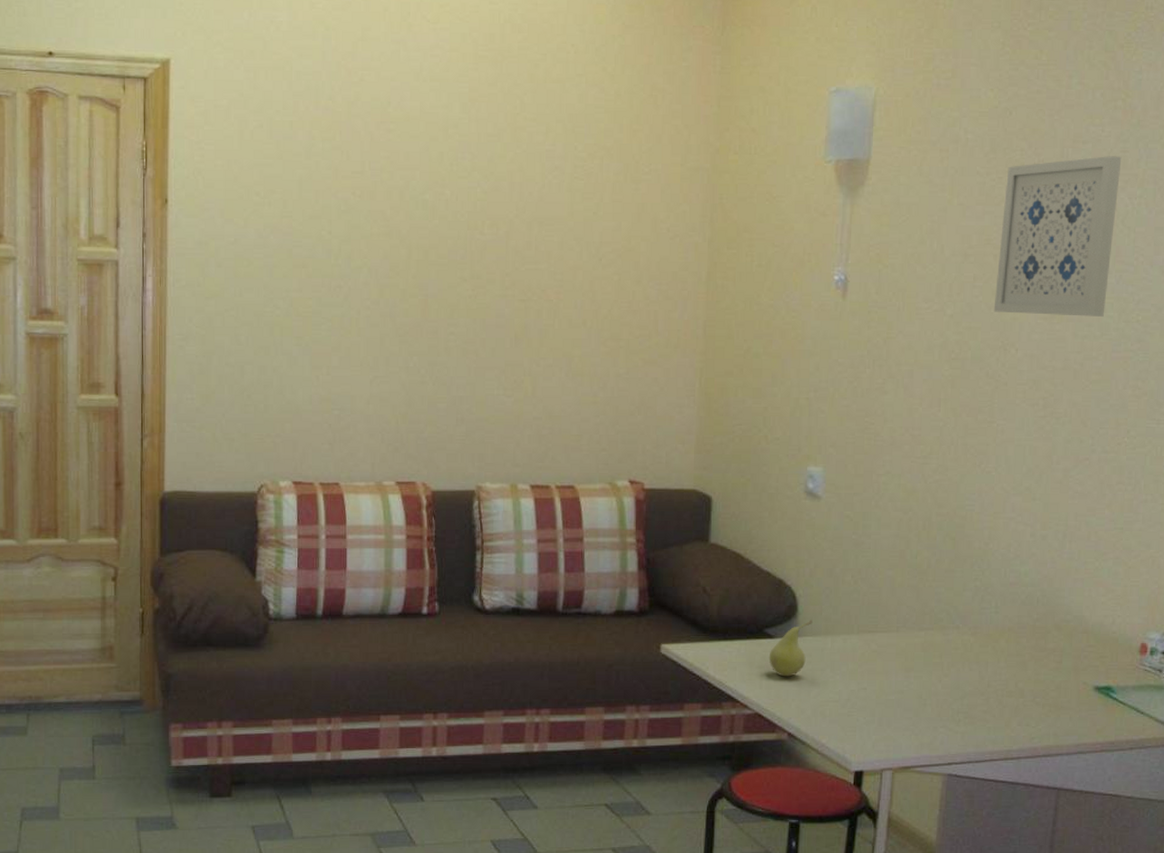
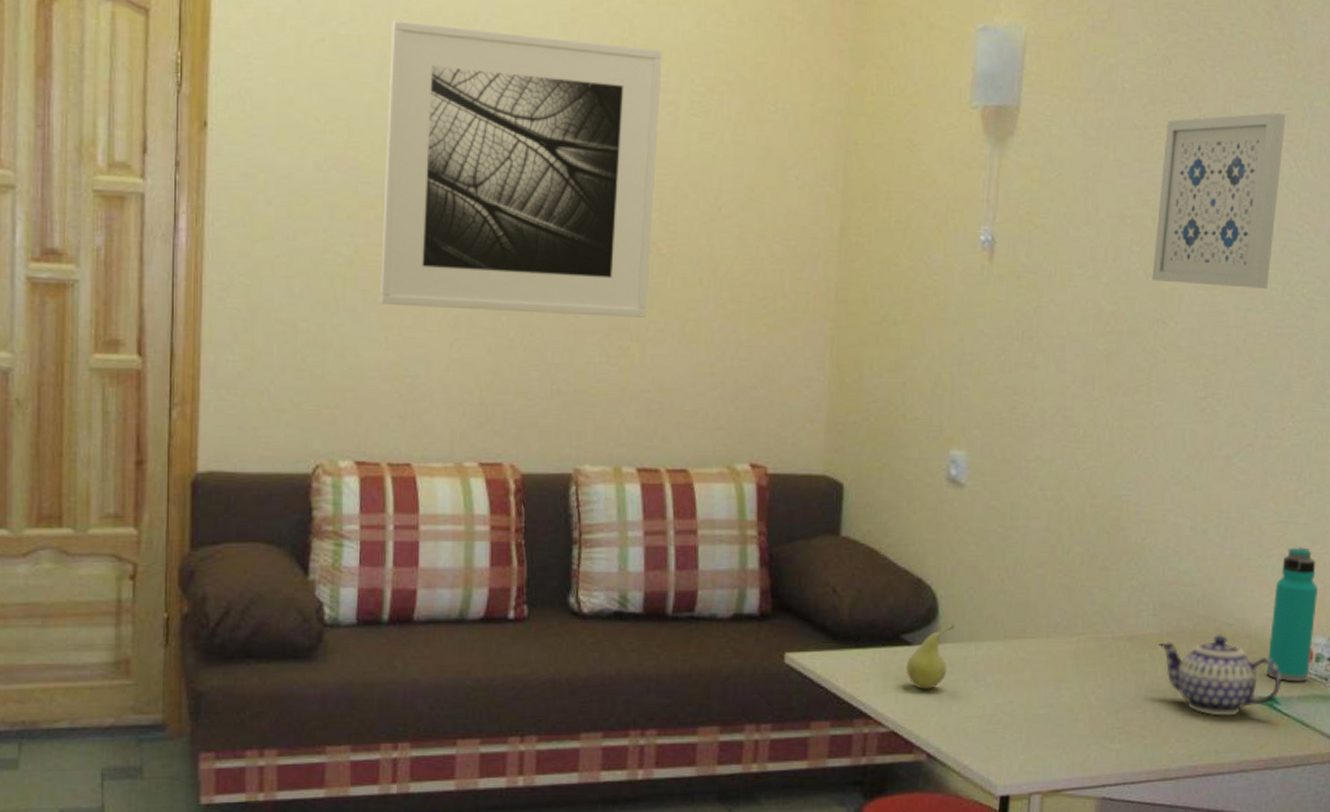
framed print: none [312,107,549,355] -> present [380,20,663,317]
teapot: none [1001,629,1117,703] -> present [1158,634,1282,716]
water bottle: none [1103,551,1152,673] -> present [1266,547,1318,682]

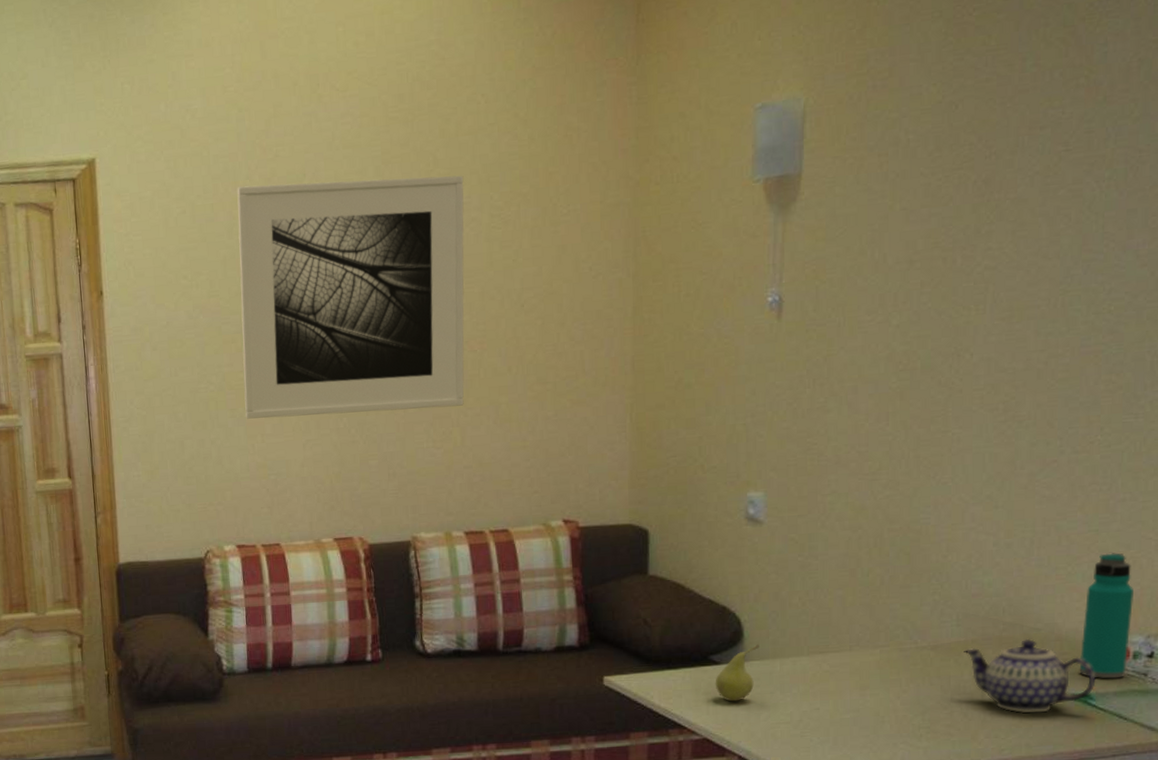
wall art: present [1151,113,1286,289] -> none [944,137,1086,318]

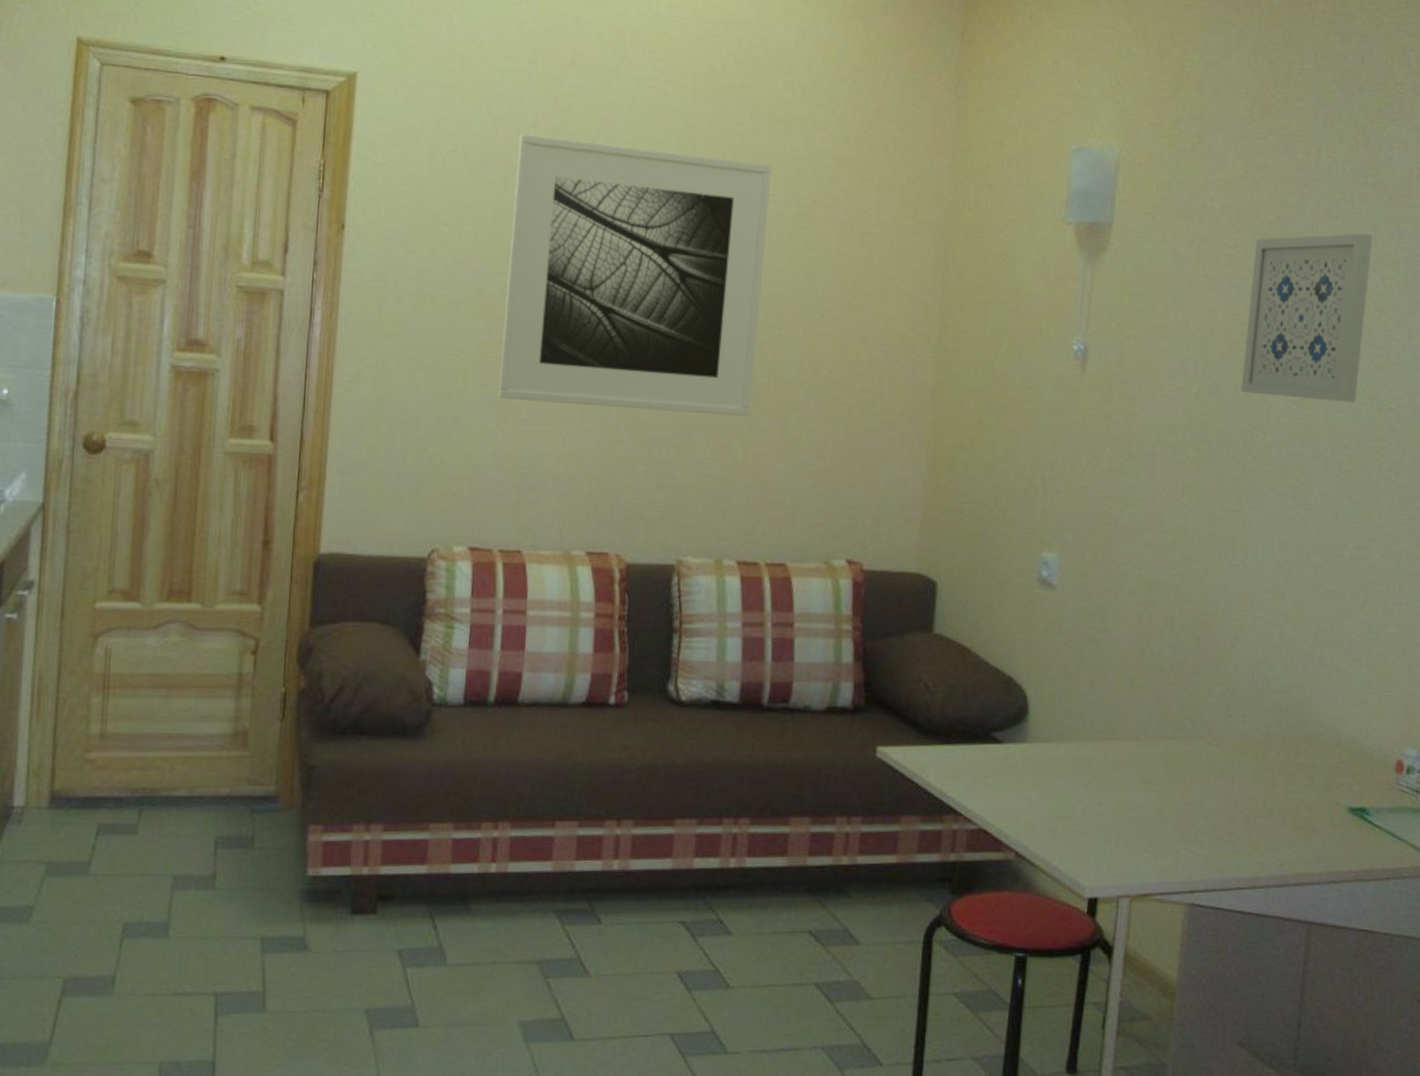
fruit: present [715,644,759,702] -> none [995,723,1045,788]
wall art: none [944,137,1086,318] -> present [1241,233,1373,403]
teapot: present [964,638,1096,714] -> none [1248,742,1372,826]
water bottle: present [1079,553,1133,679] -> none [1357,658,1408,794]

